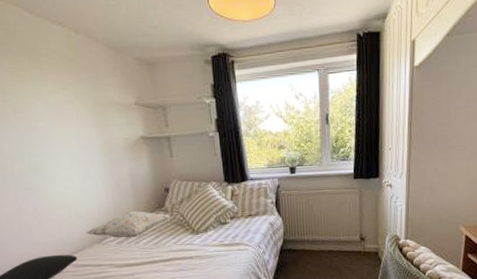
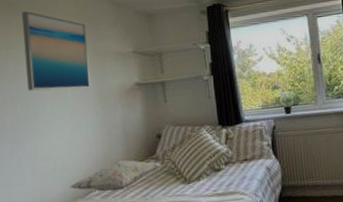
wall art: none [12,52,96,141] -> present [21,11,91,91]

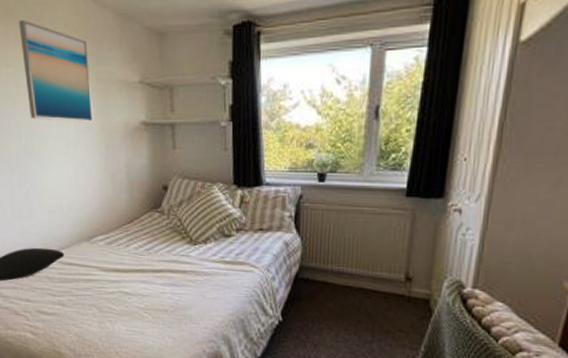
decorative pillow: present [70,160,160,192] -> none [75,208,166,240]

